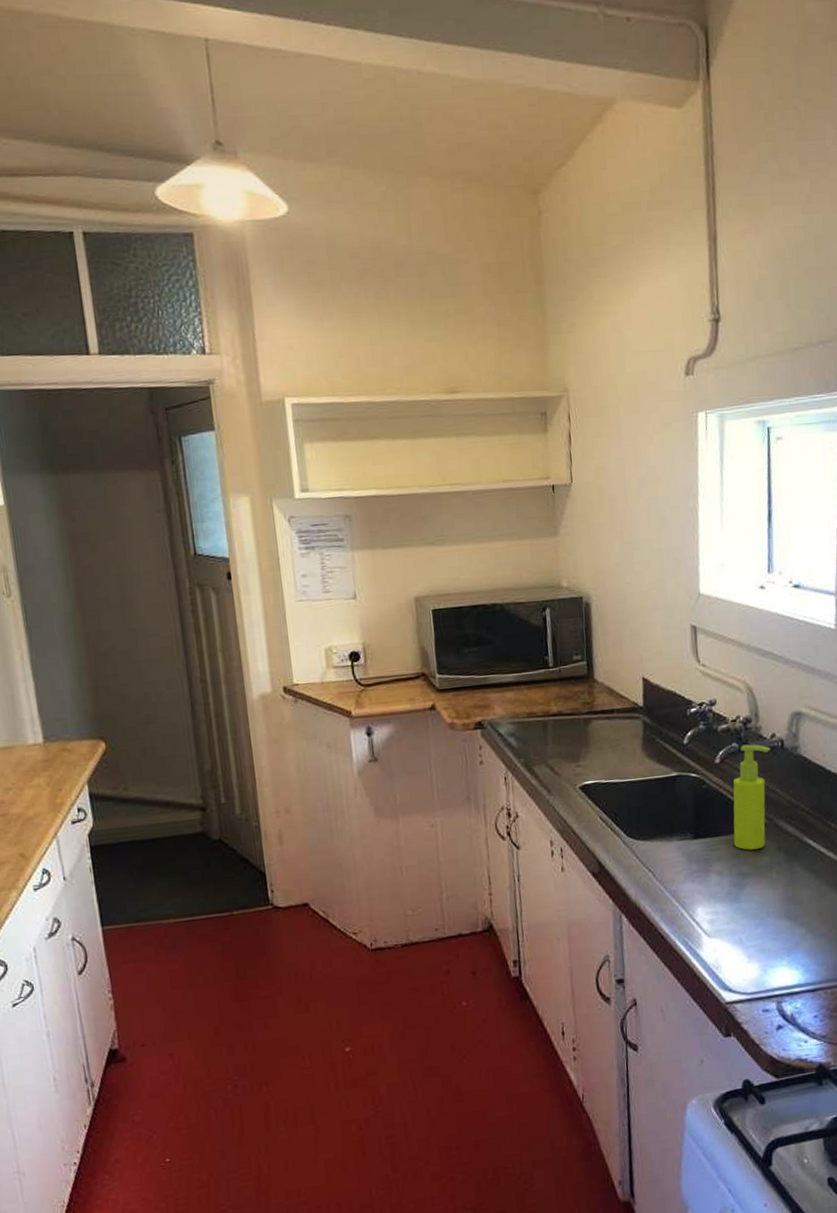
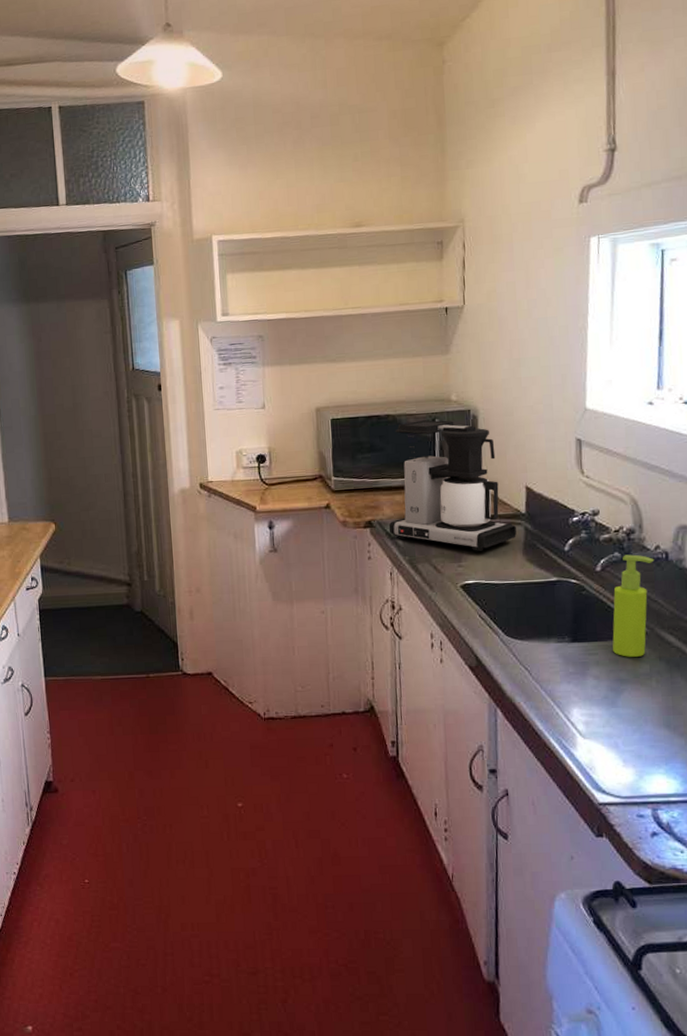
coffee maker: none [501,608,635,749] -> present [388,420,517,551]

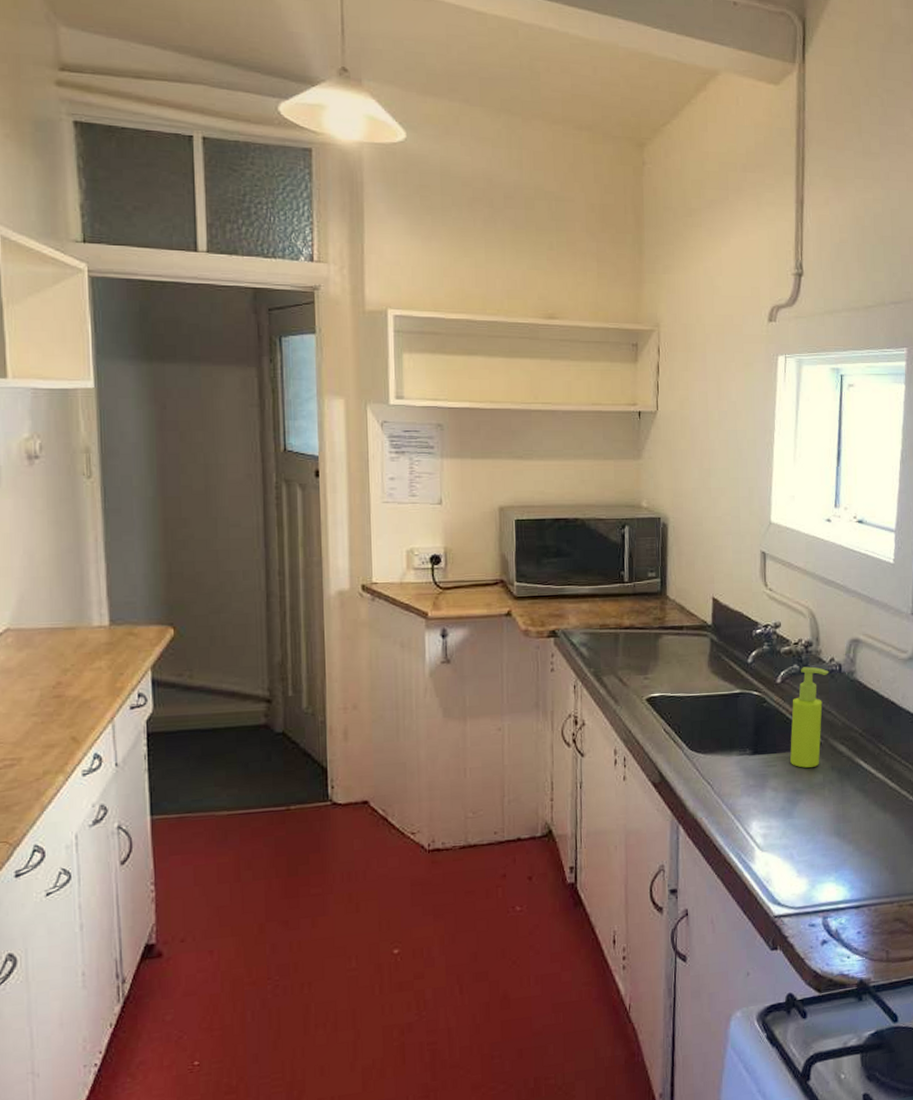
coffee maker: present [388,420,517,551] -> none [574,526,702,663]

